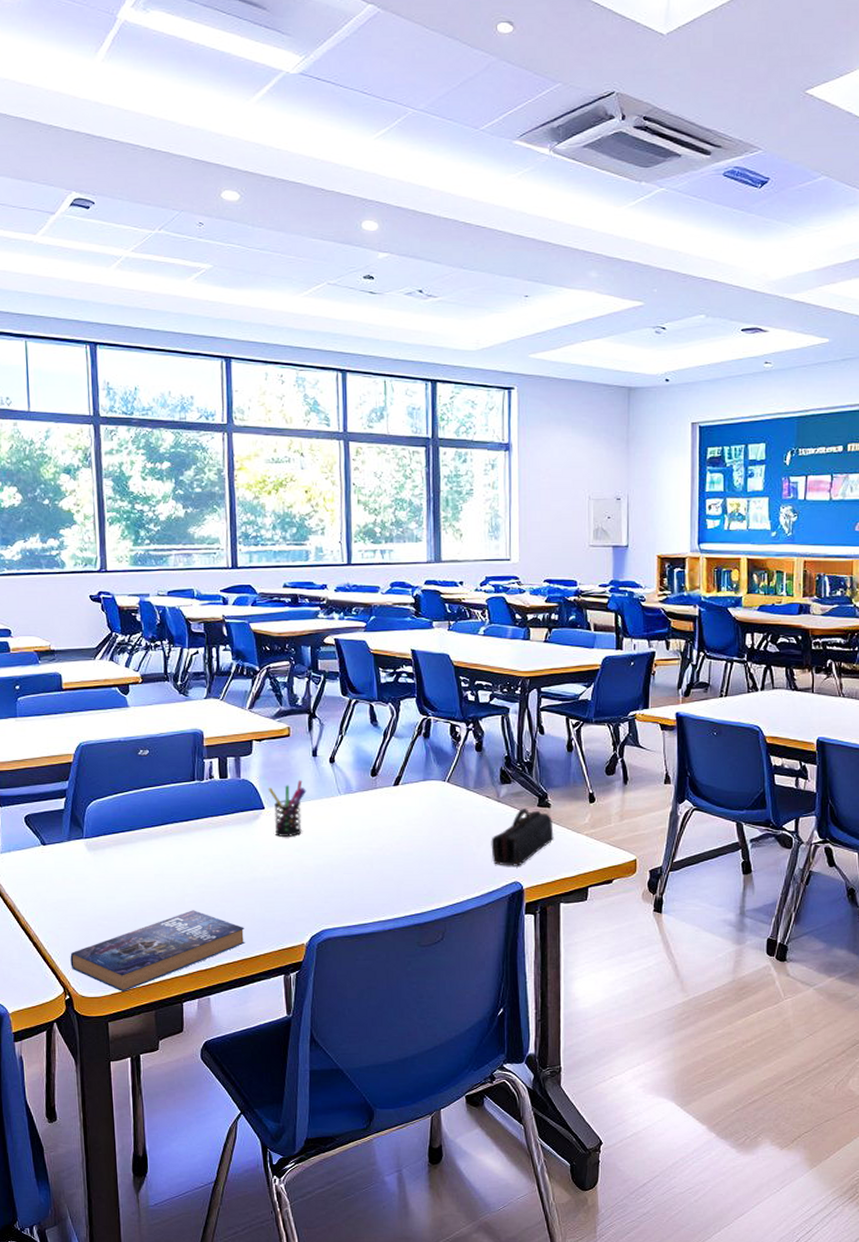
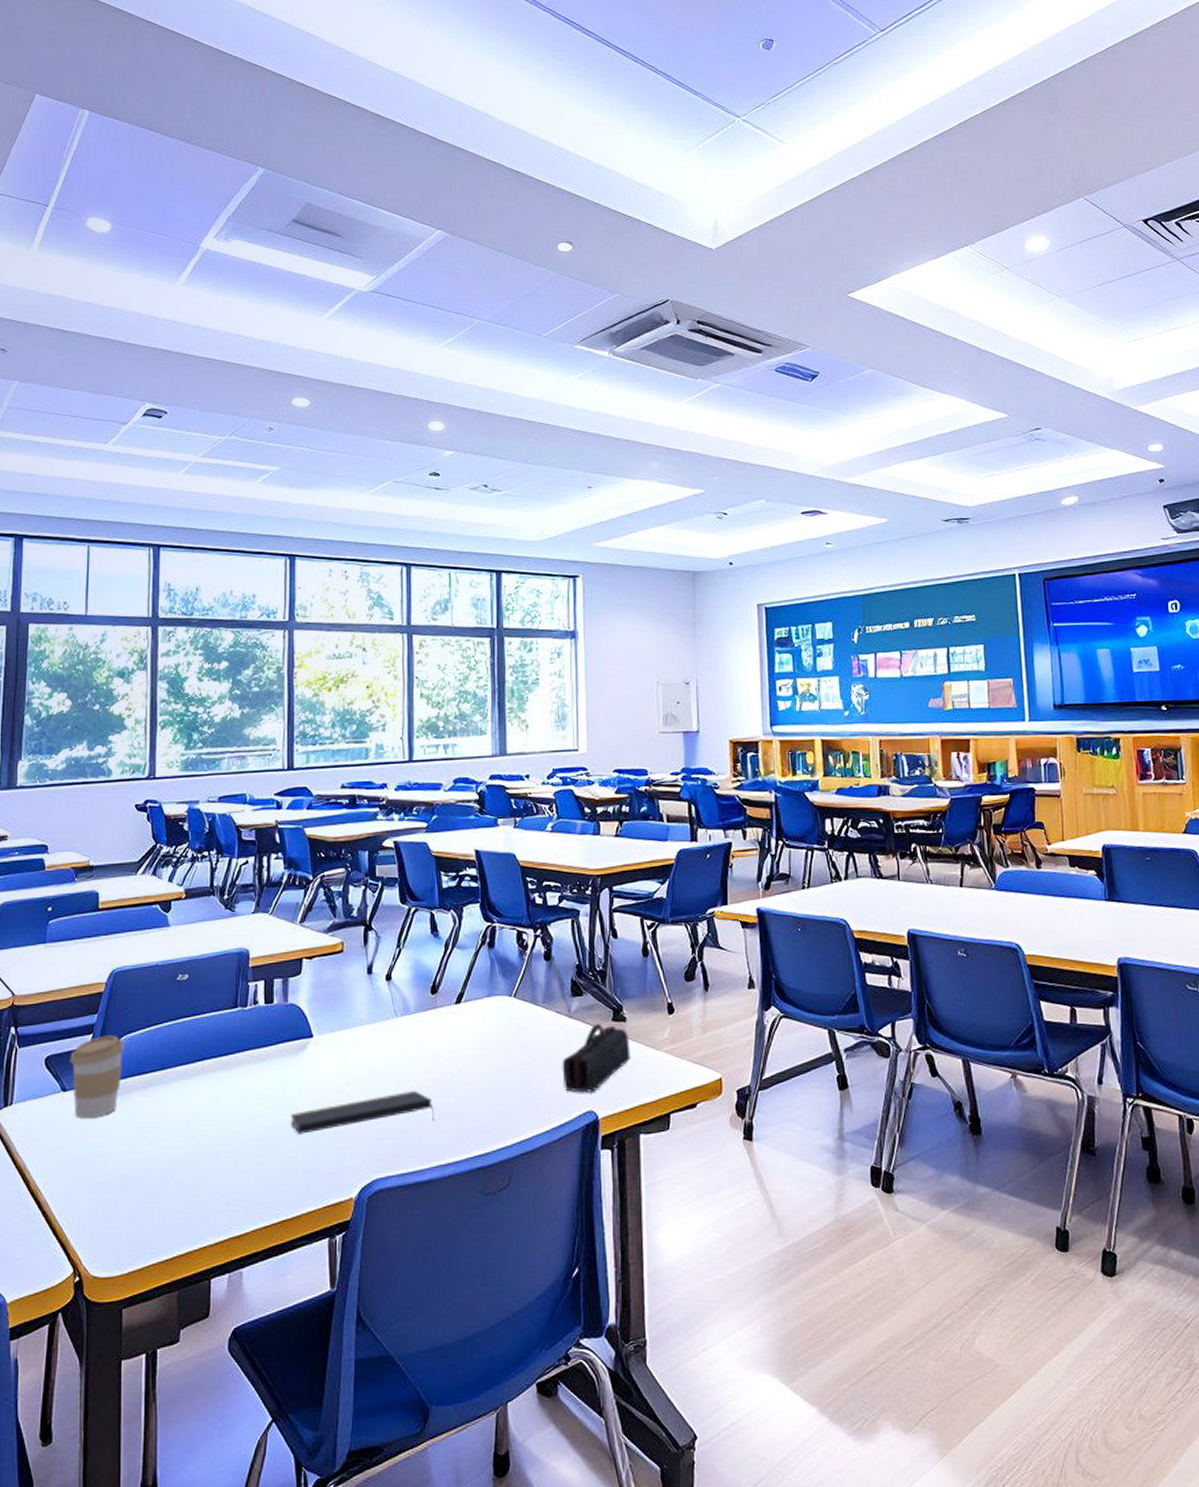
coffee cup: none [46,799,95,869] -> present [70,1035,124,1119]
book: present [70,910,245,993] -> none [84,1162,286,1270]
notepad: none [247,857,376,890] -> present [291,1090,435,1134]
pen holder: present [268,780,307,837] -> none [317,1002,360,1069]

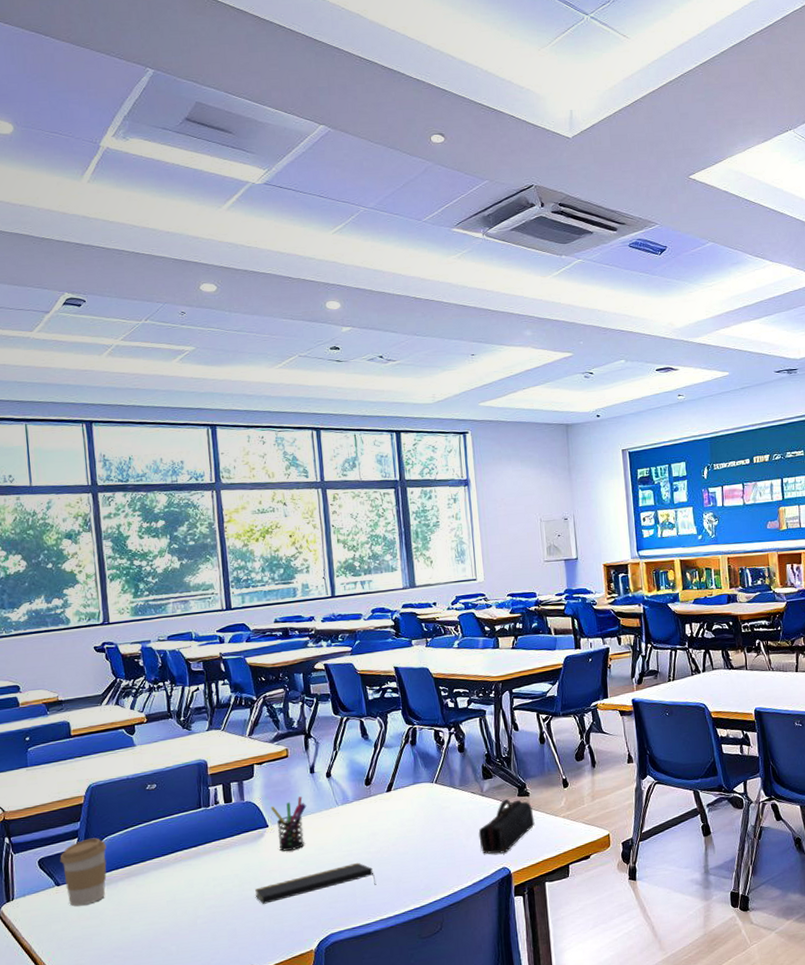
pen holder: none [317,1002,360,1069] -> present [270,796,307,851]

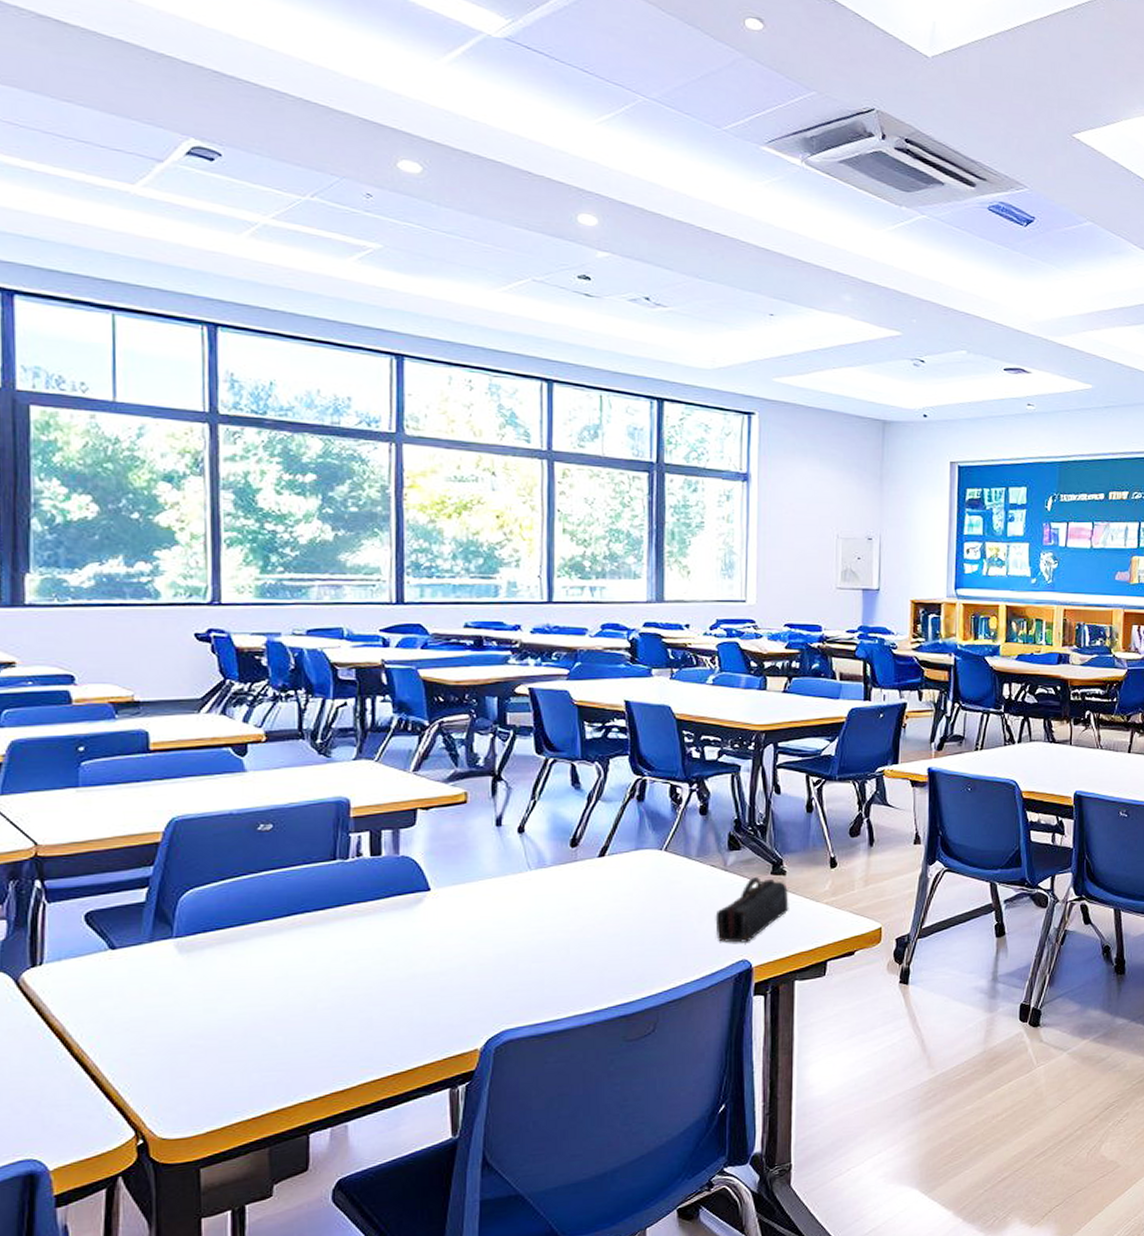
coffee cup: present [60,837,107,906] -> none [118,889,191,978]
notepad: present [255,862,376,904] -> none [404,942,573,988]
pen holder: present [270,796,307,851] -> none [435,854,487,923]

